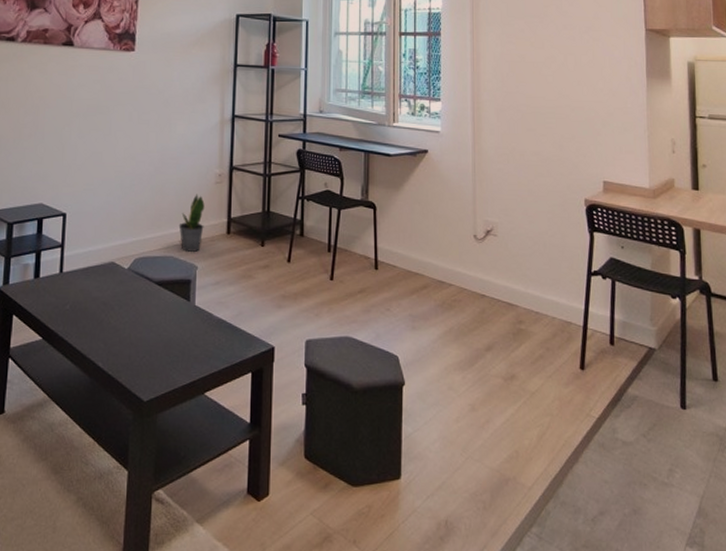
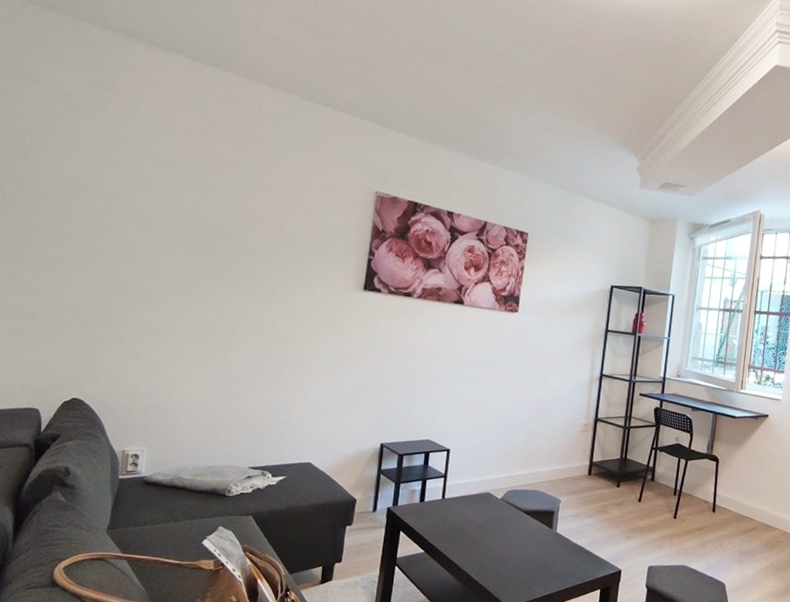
potted plant: present [178,194,205,252] -> none [547,439,571,488]

